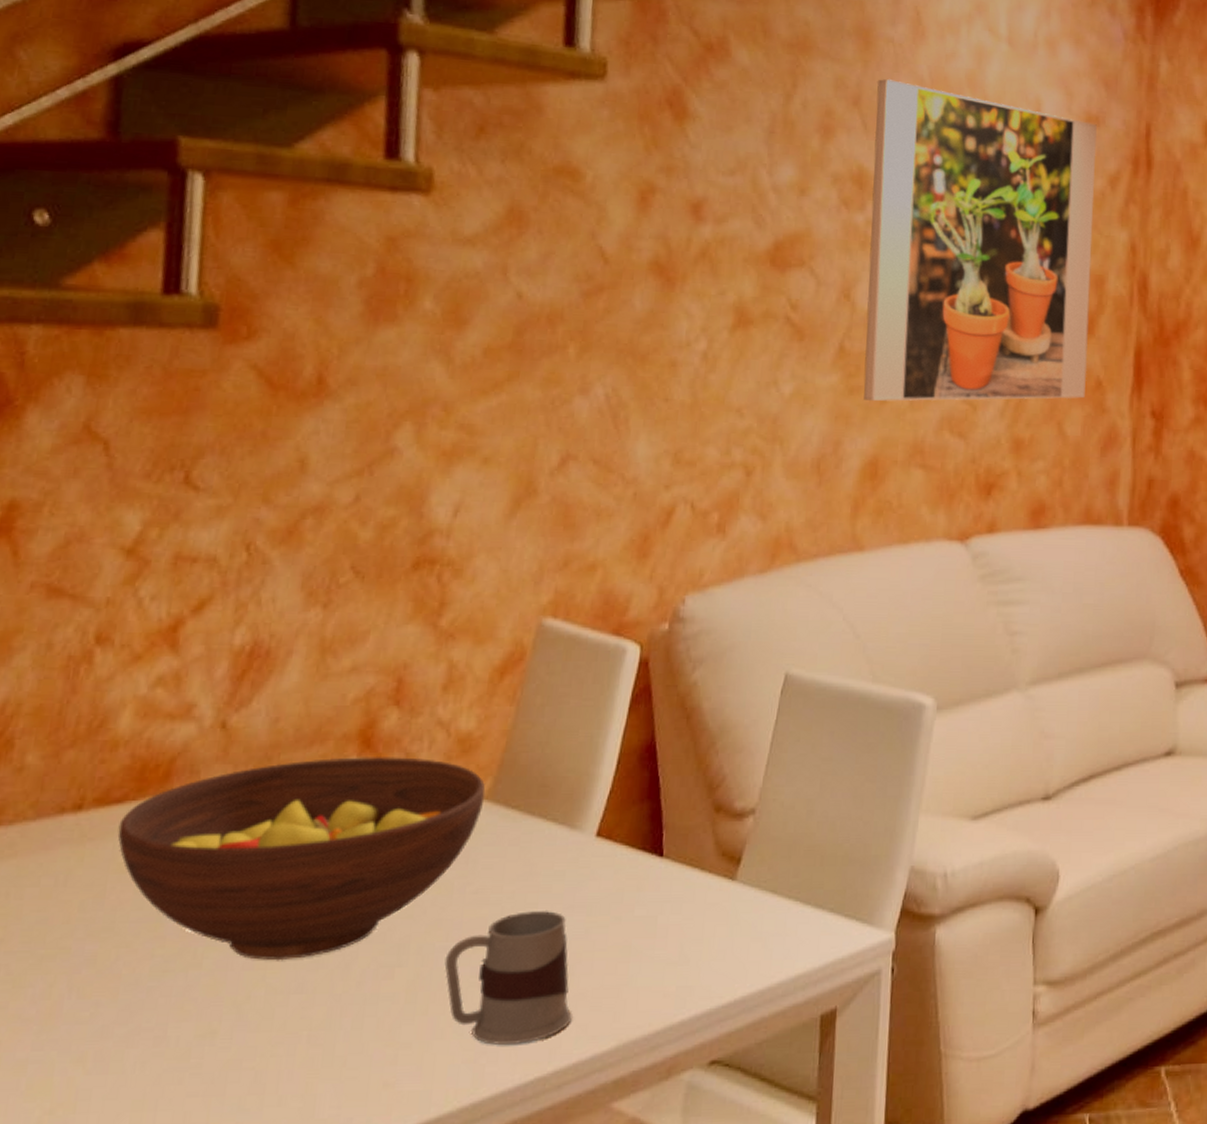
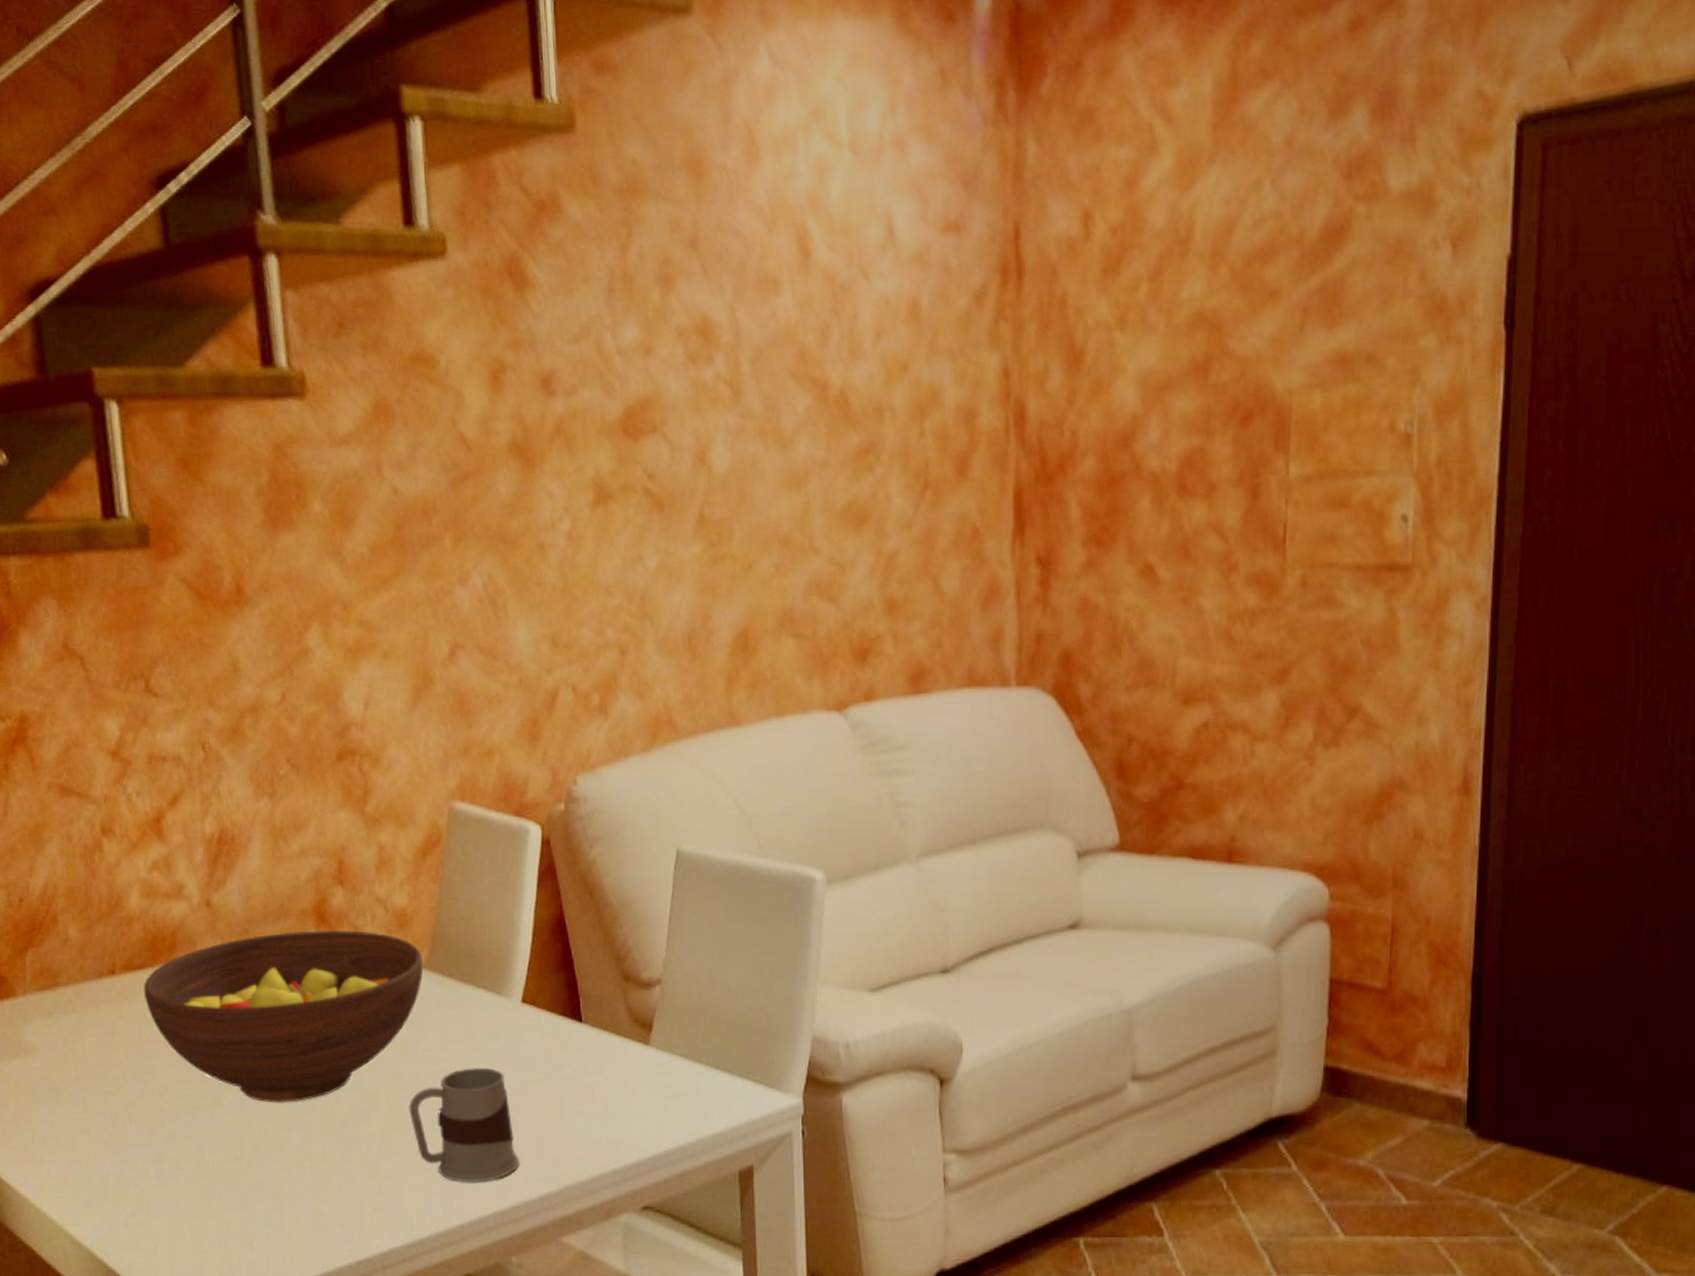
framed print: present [863,79,1097,402] -> none [713,213,962,570]

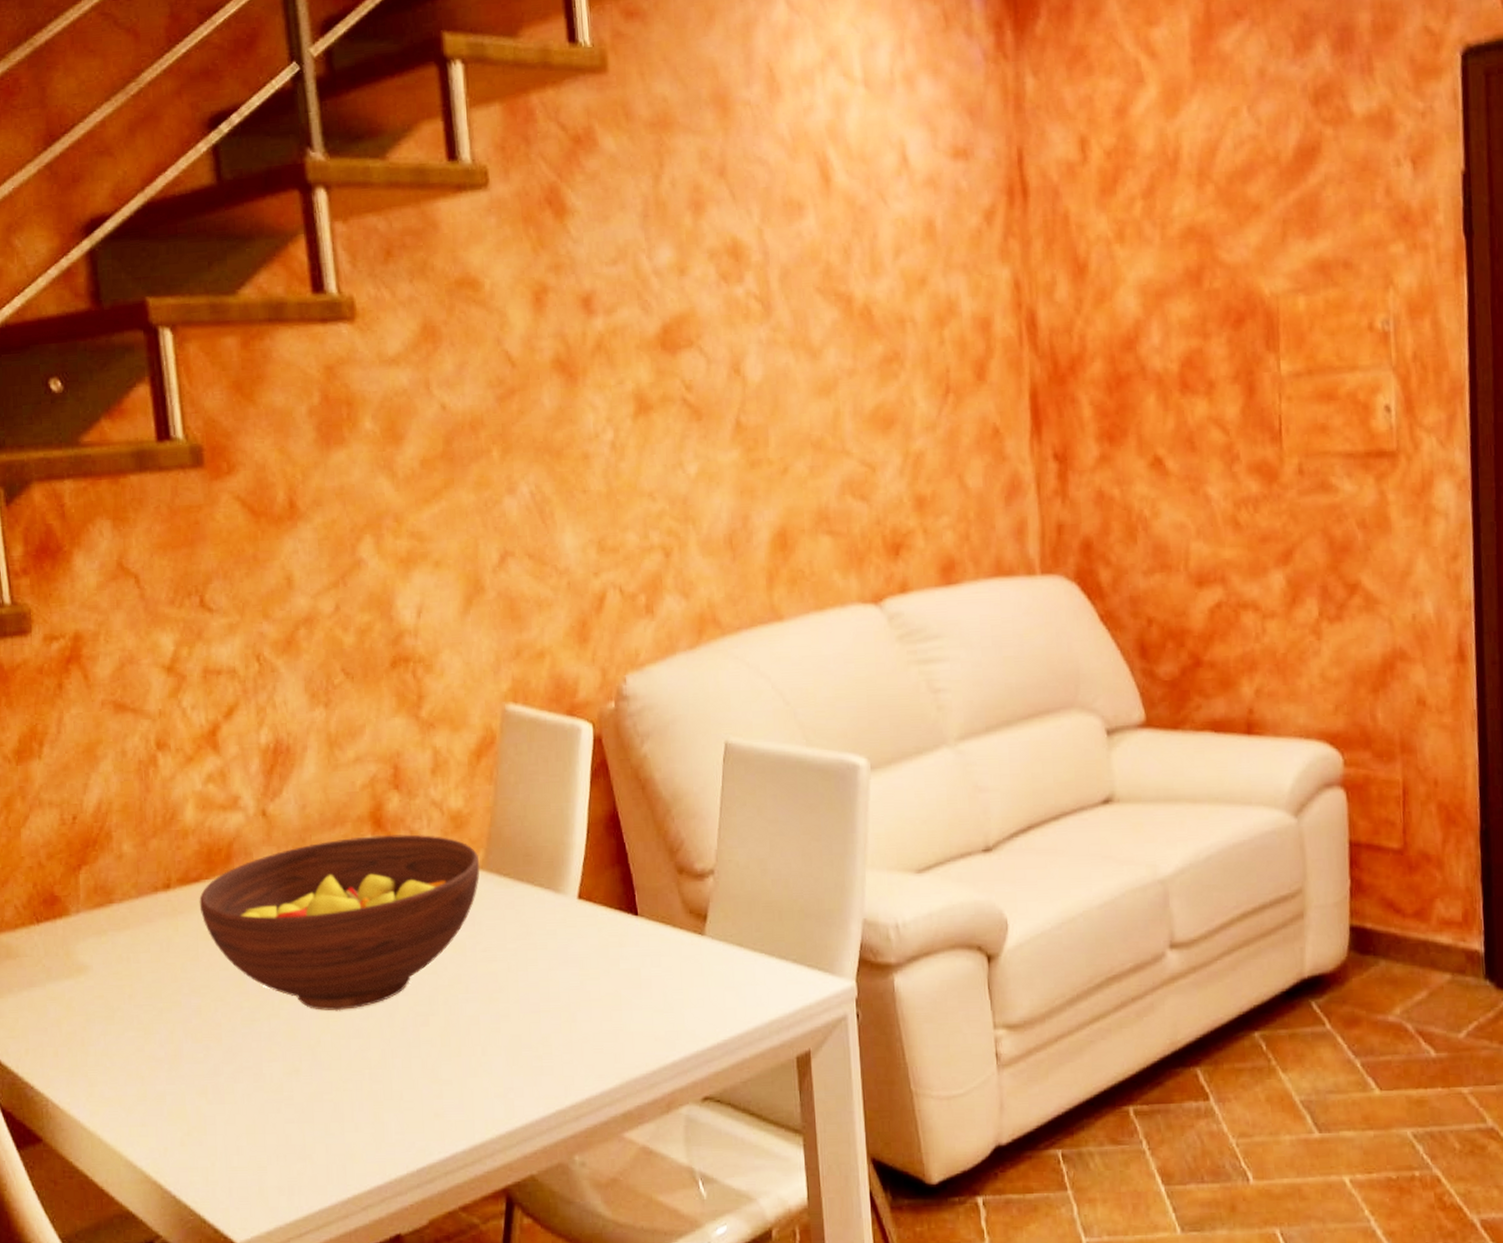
mug: present [409,1067,521,1182] -> none [468,964,581,1082]

